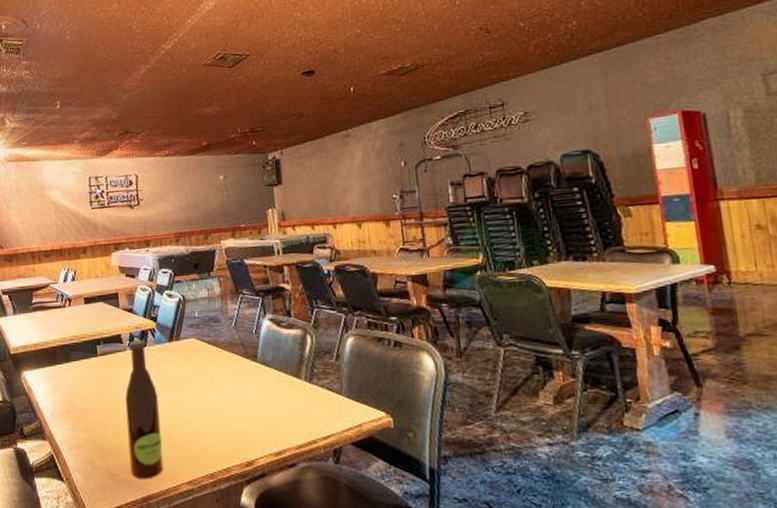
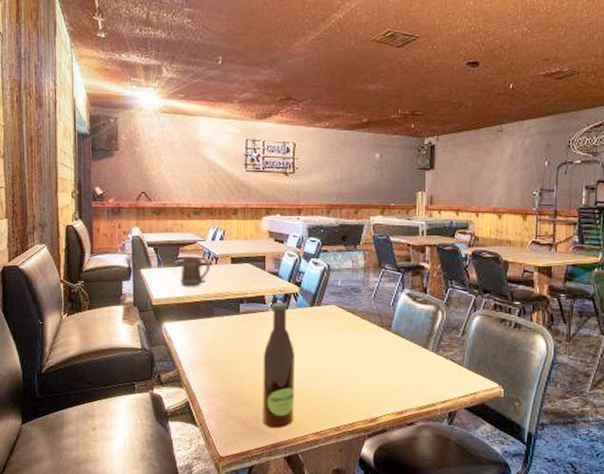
beer mug: none [36,300,65,332] -> present [181,256,211,287]

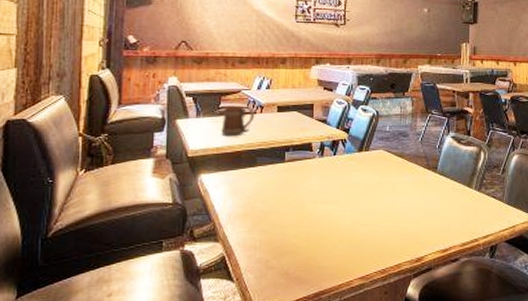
bottle: present [263,302,295,429] -> none [306,149,341,277]

